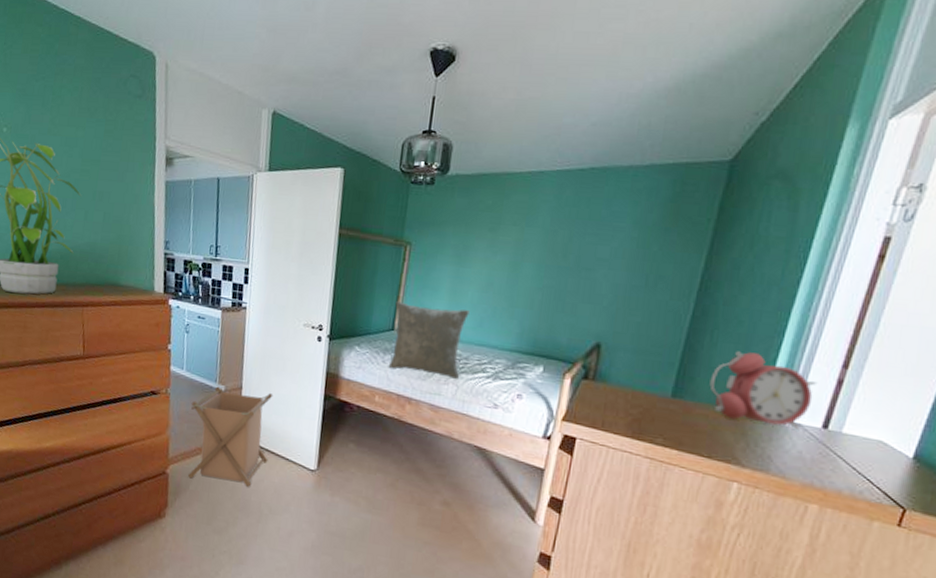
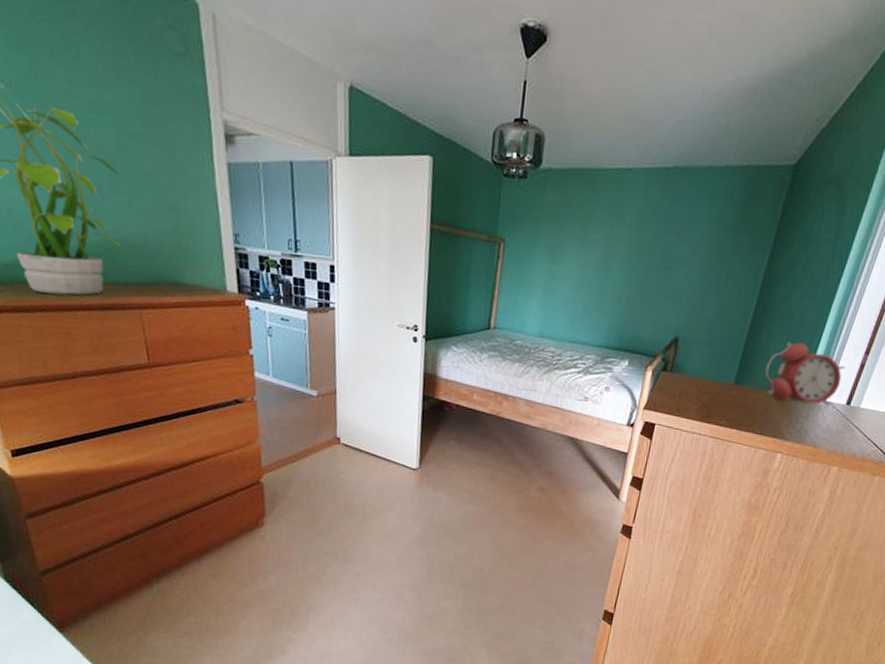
laundry basket: present [188,386,273,487] -> none [281,391,370,490]
pillow: present [388,301,470,380] -> none [485,300,562,376]

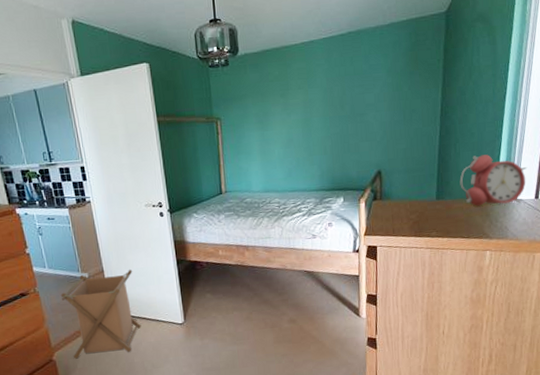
laundry basket: none [281,391,370,490] -> present [60,269,141,359]

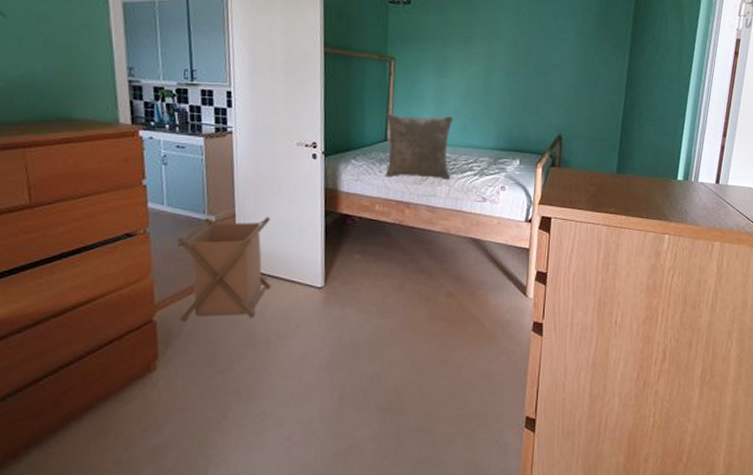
pillow: none [219,165,283,226] -> present [385,113,453,181]
alarm clock: present [459,154,528,206] -> none [641,131,710,188]

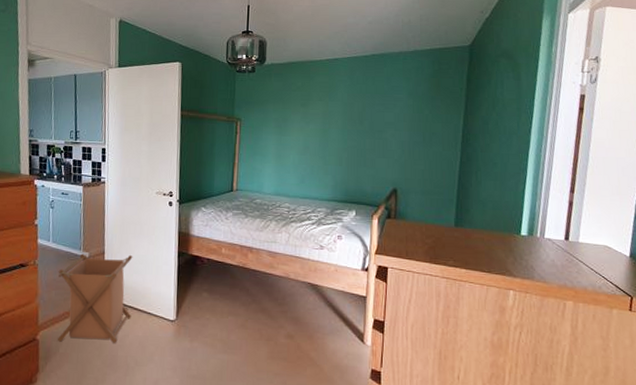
pillow: present [385,113,453,181] -> none [231,167,293,229]

